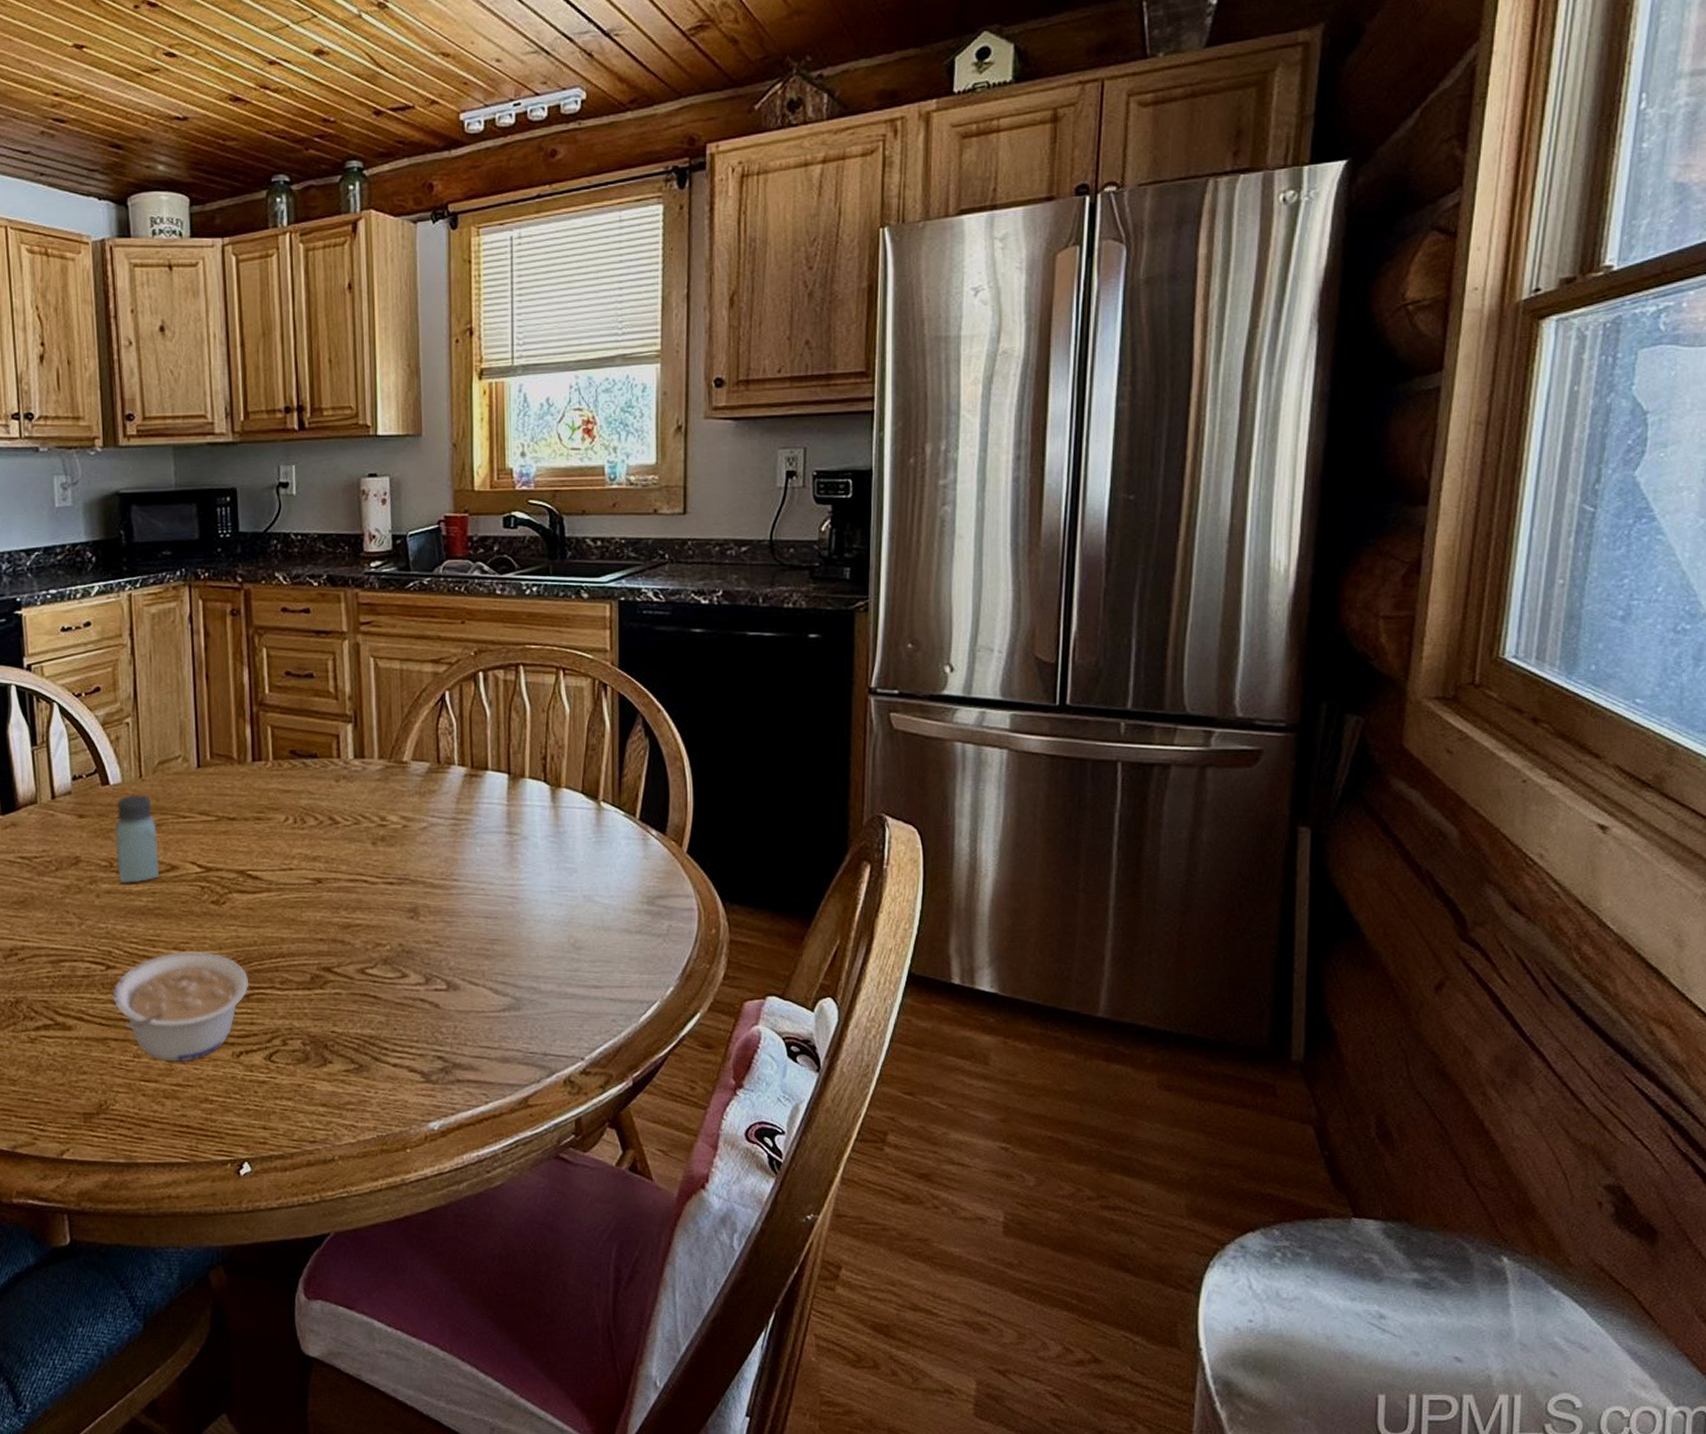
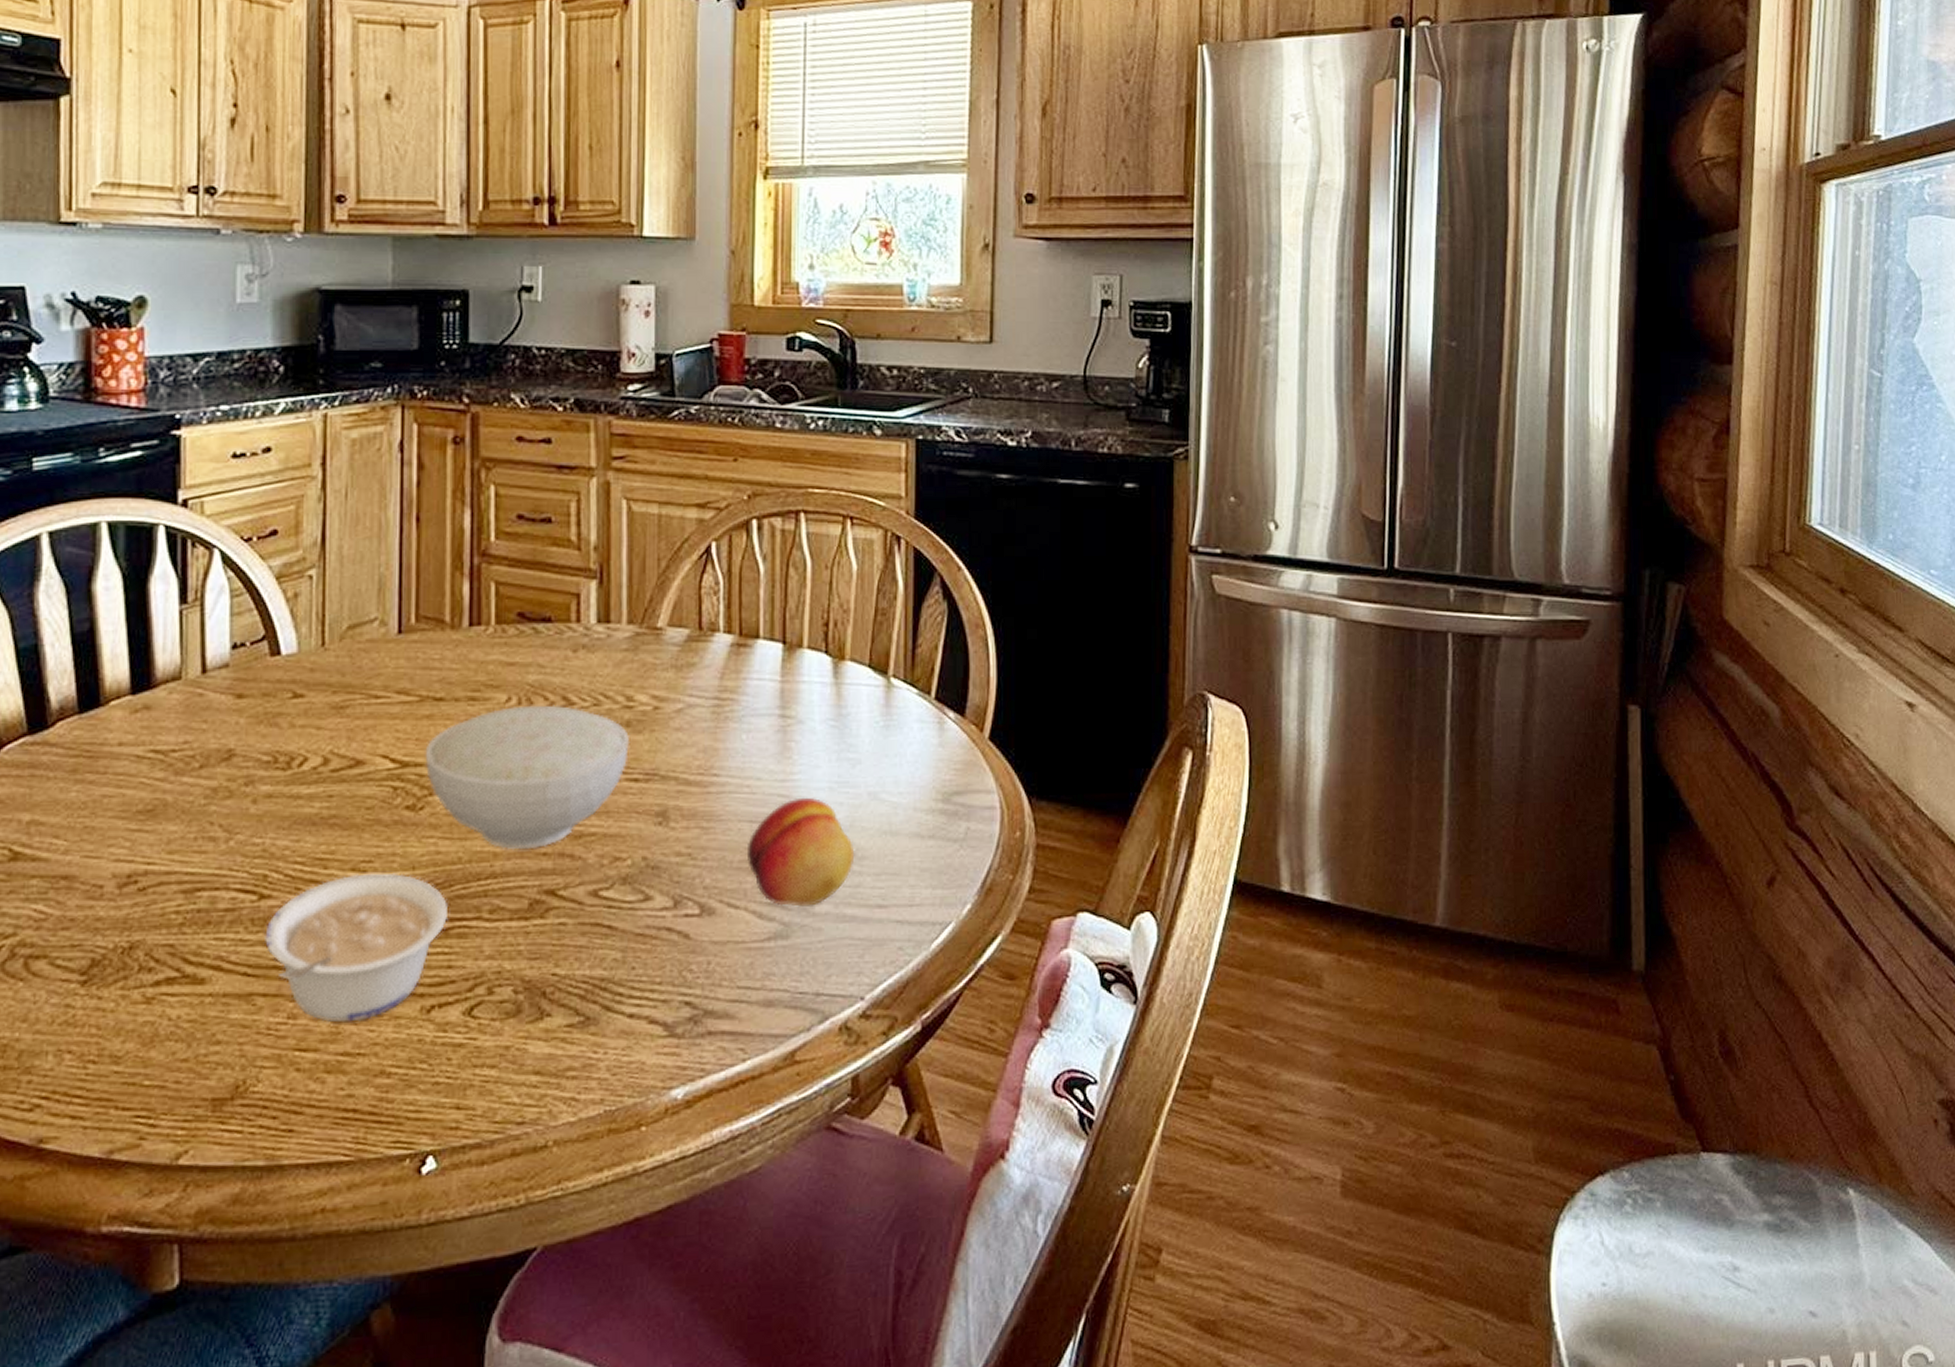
saltshaker: present [115,795,160,883] -> none [283,668,340,784]
bowl: none [223,823,385,935] -> present [425,704,631,849]
fruit: none [484,898,574,985] -> present [748,797,855,907]

